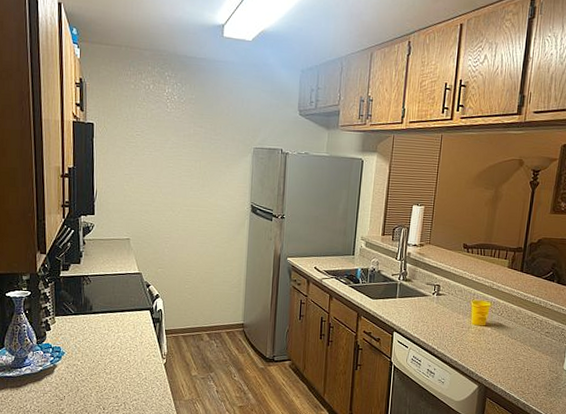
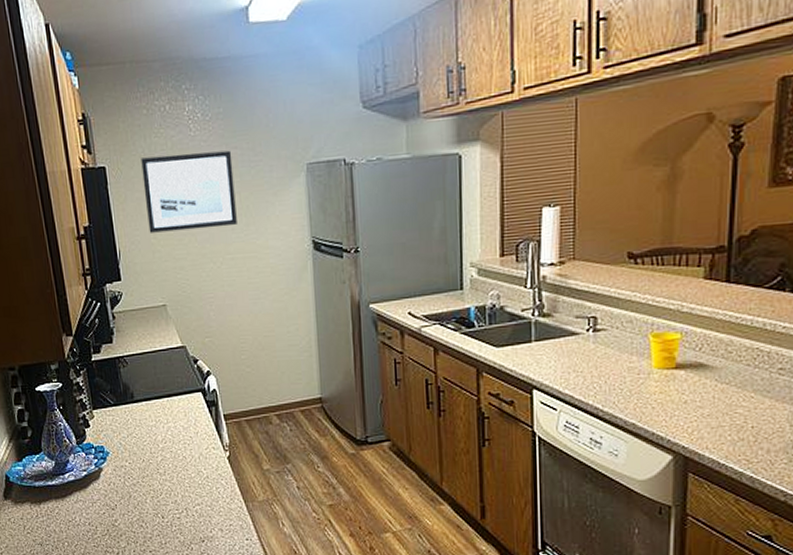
wall art: none [123,122,198,185] -> present [141,150,237,233]

